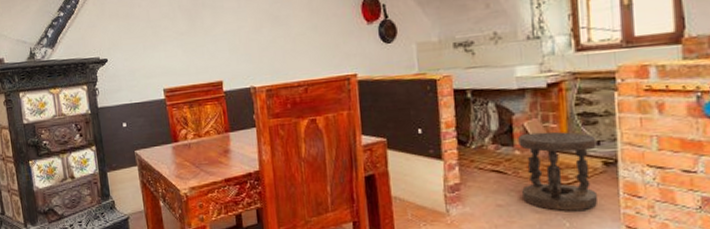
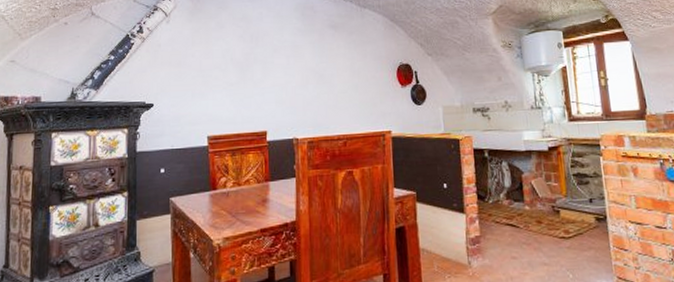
stool: present [518,131,599,212] -> none [527,189,594,264]

